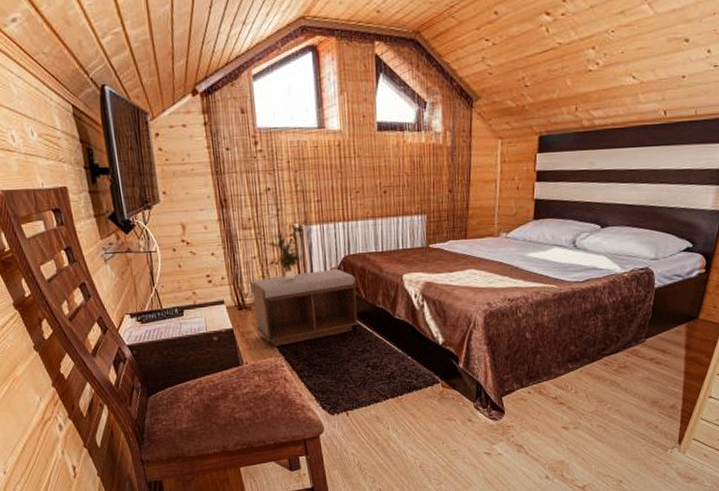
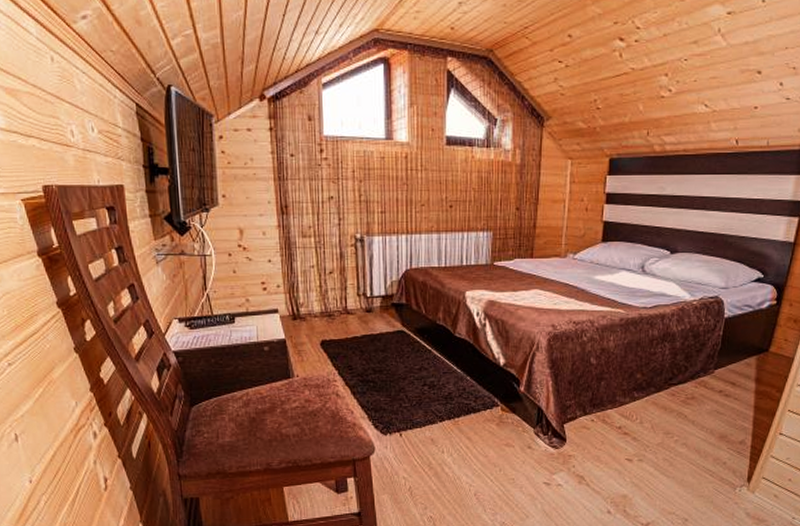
bench: present [250,268,359,347] -> none [307,282,418,360]
potted plant: present [265,232,302,280] -> none [325,242,362,292]

